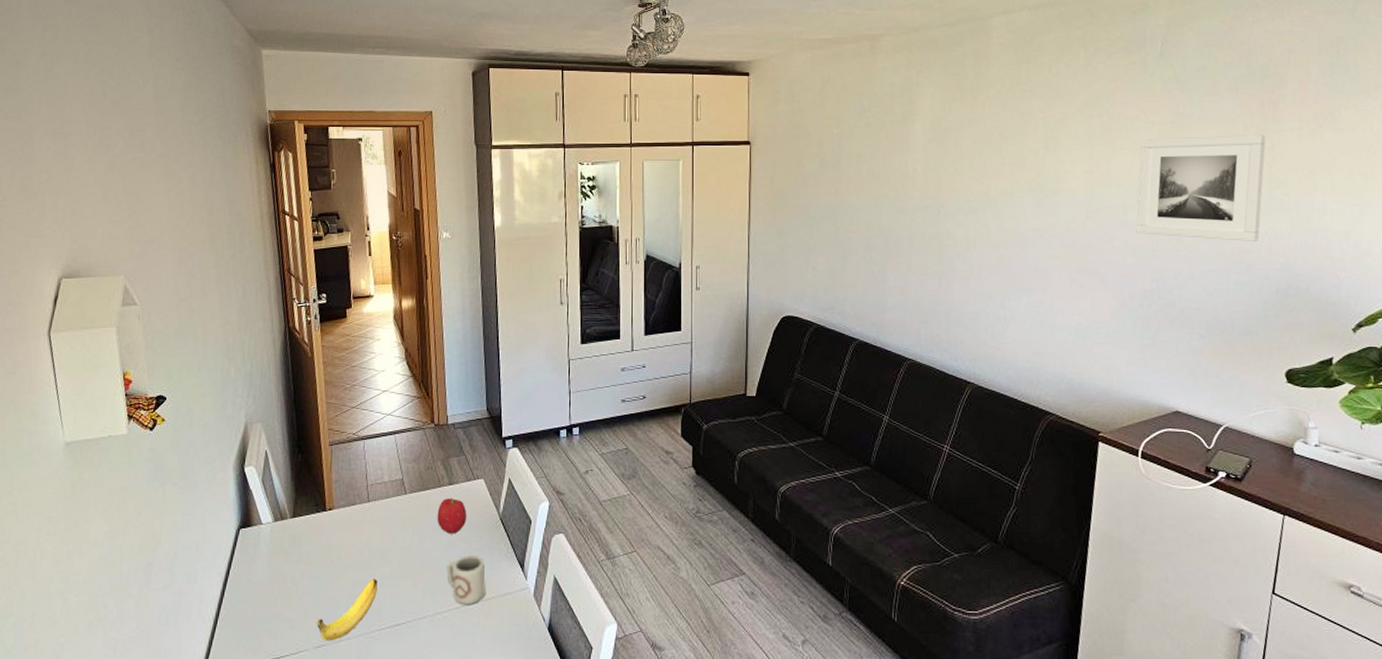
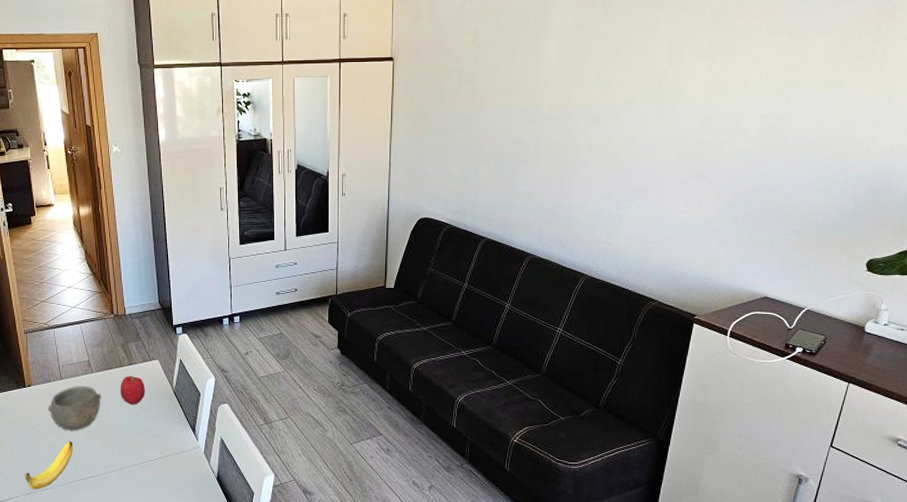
bowl: none [350,509,415,566] -> present [48,385,102,431]
cup: present [446,555,486,605] -> none [130,422,163,461]
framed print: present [1136,134,1266,241] -> none [746,43,878,145]

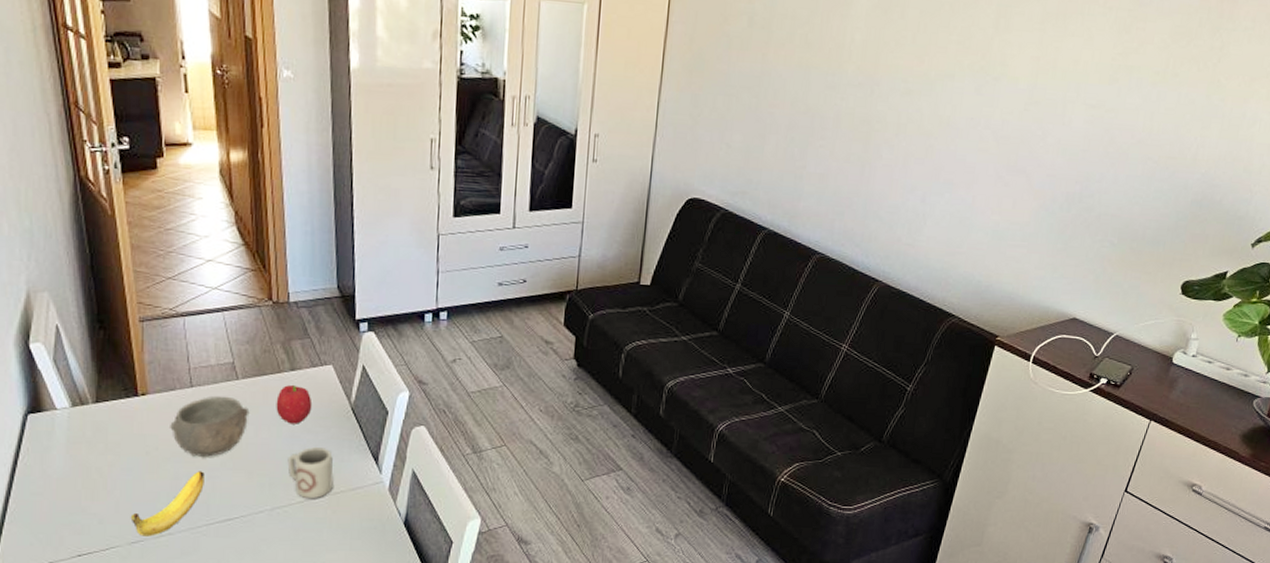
cup: none [130,422,163,461] -> present [287,447,333,499]

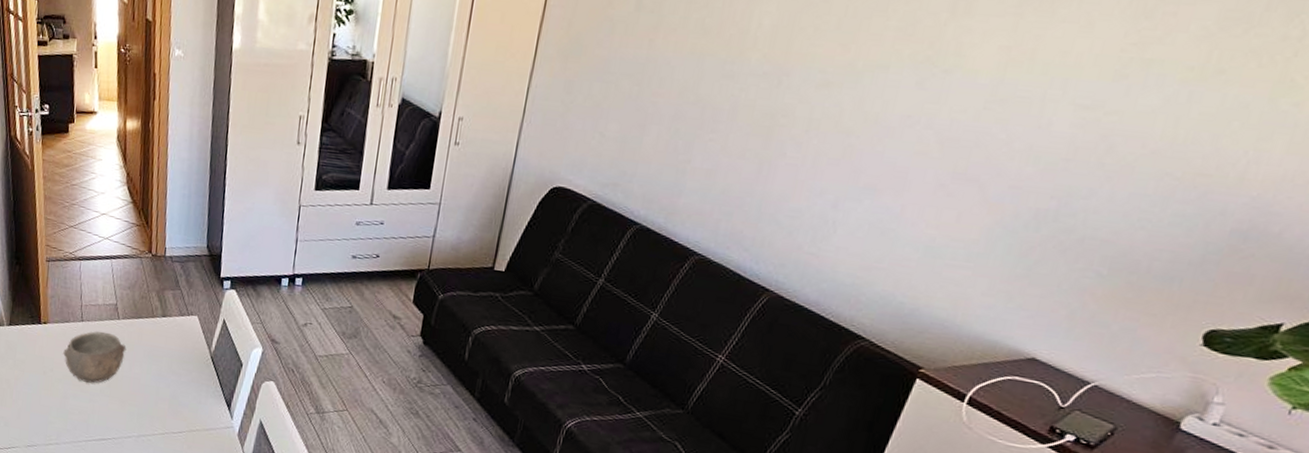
banana: present [130,471,205,537] -> none [28,394,87,444]
fruit: present [276,385,313,424] -> none [148,329,179,365]
cup: present [287,447,333,499] -> none [154,387,192,433]

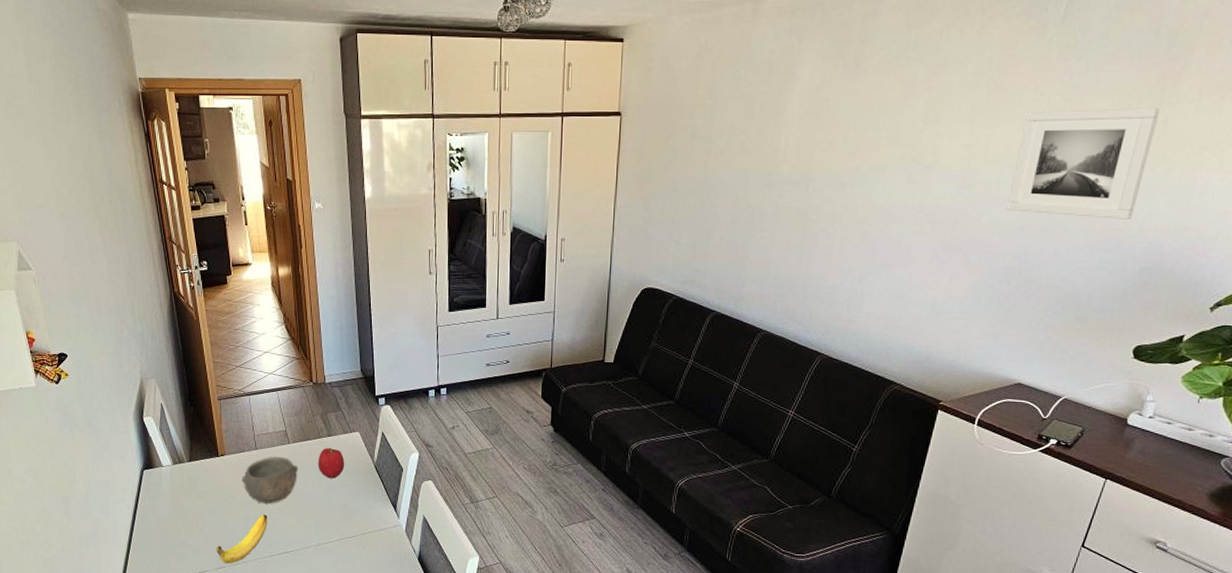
banana: none [28,394,87,444] -> present [216,514,267,564]
fruit: none [148,329,179,365] -> present [318,448,345,479]
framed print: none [1050,10,1298,164] -> present [1007,107,1161,219]

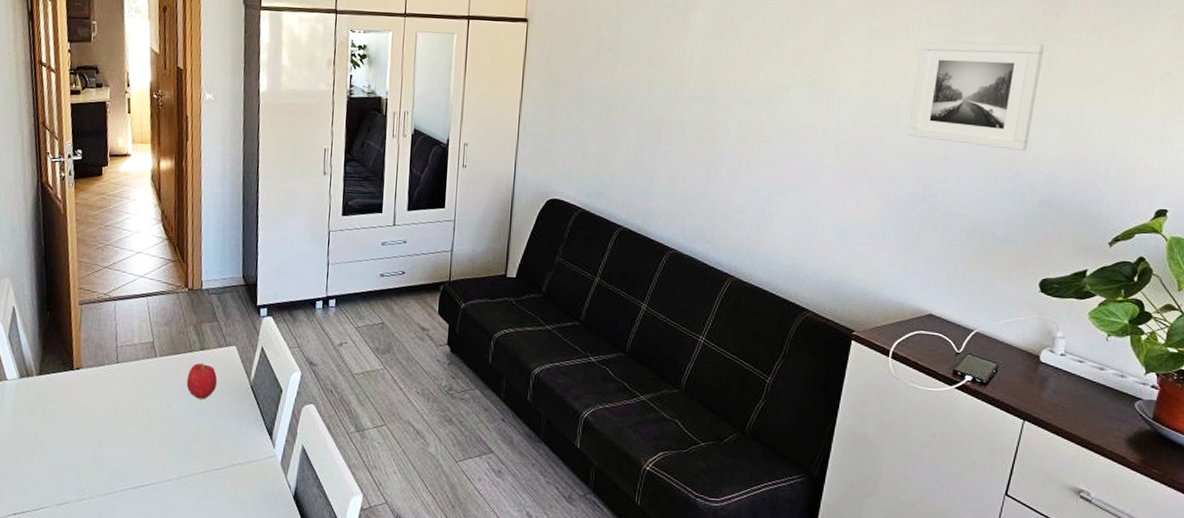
banana: present [216,514,267,564] -> none [59,440,123,499]
bowl: present [242,456,299,504] -> none [97,371,164,427]

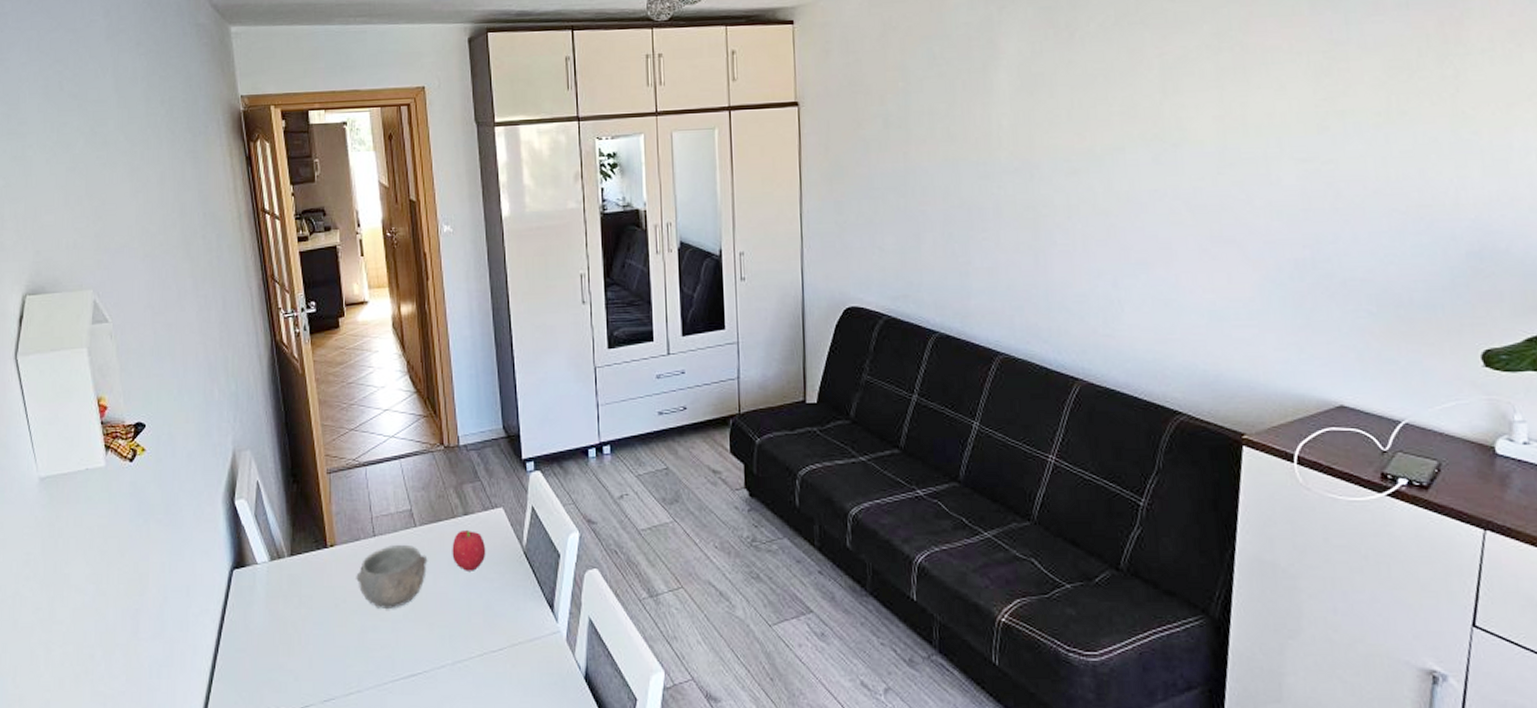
bowl: none [97,371,164,427] -> present [356,544,428,608]
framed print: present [908,41,1045,151] -> none [1281,60,1448,194]

